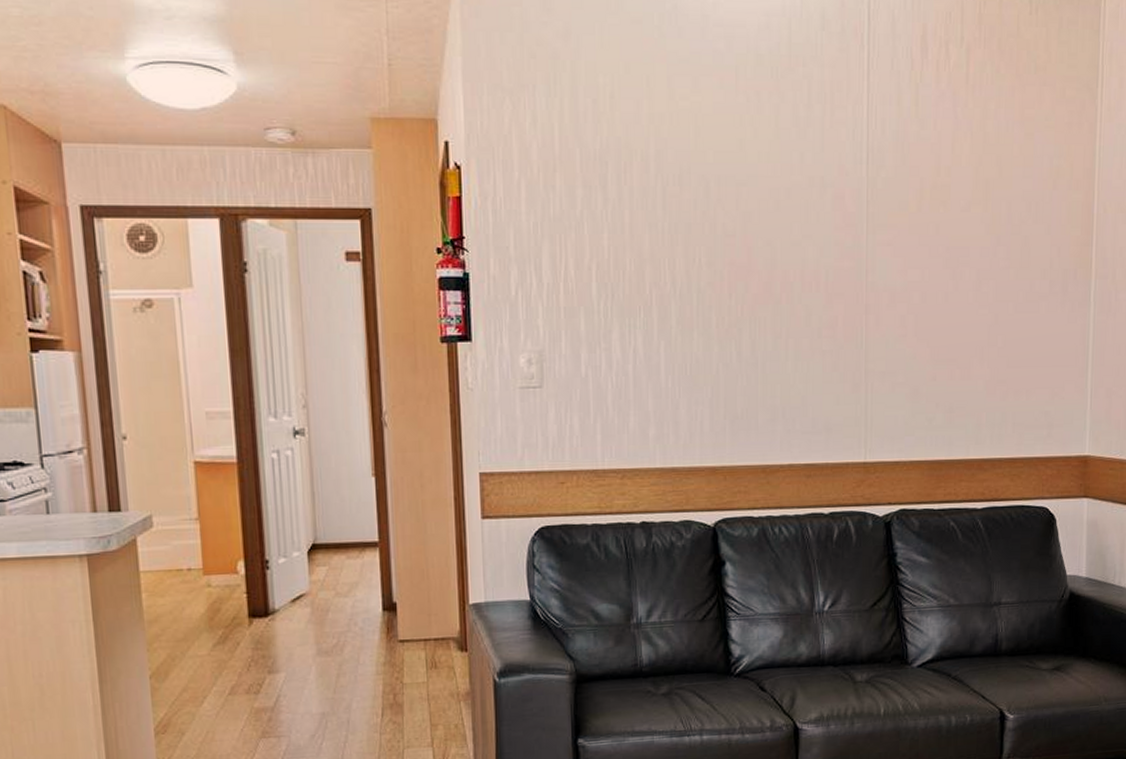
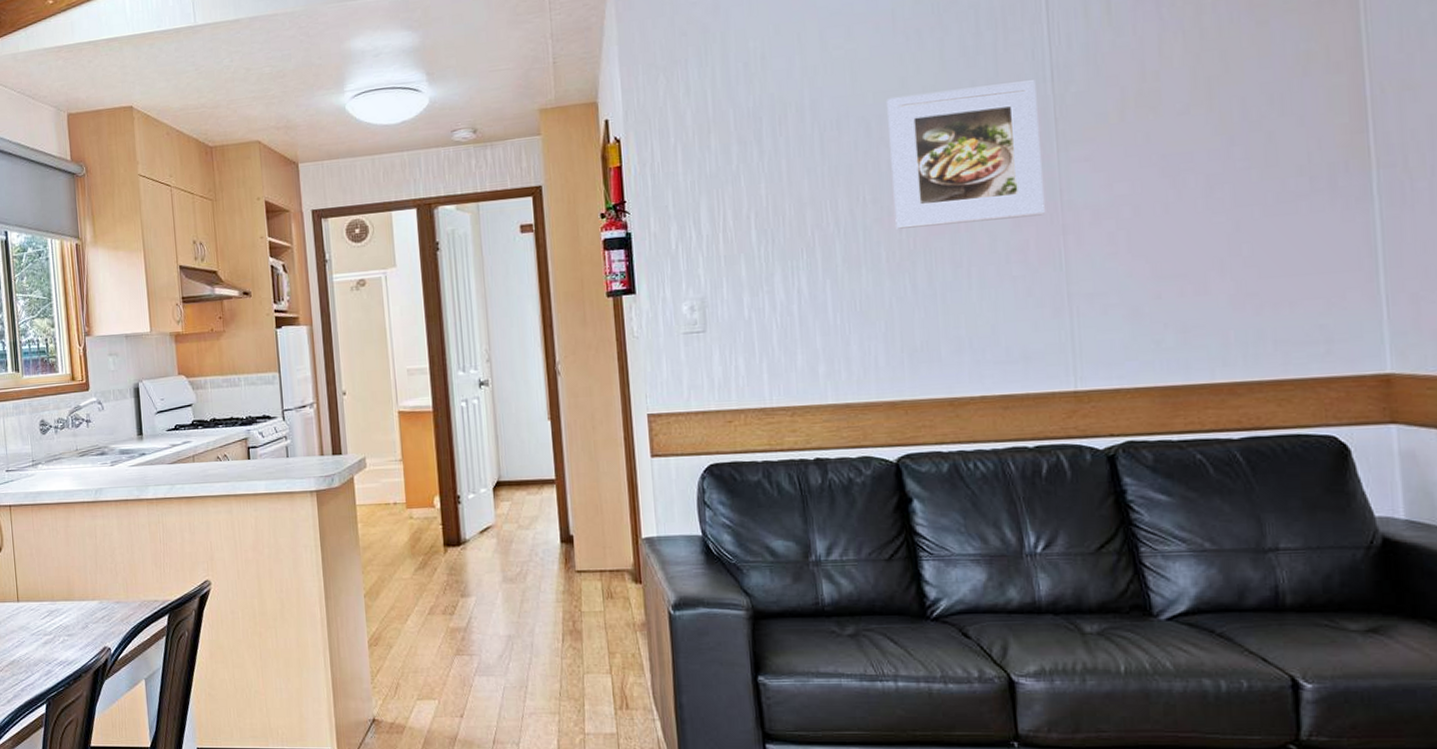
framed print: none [726,159,854,295] -> present [887,80,1046,229]

